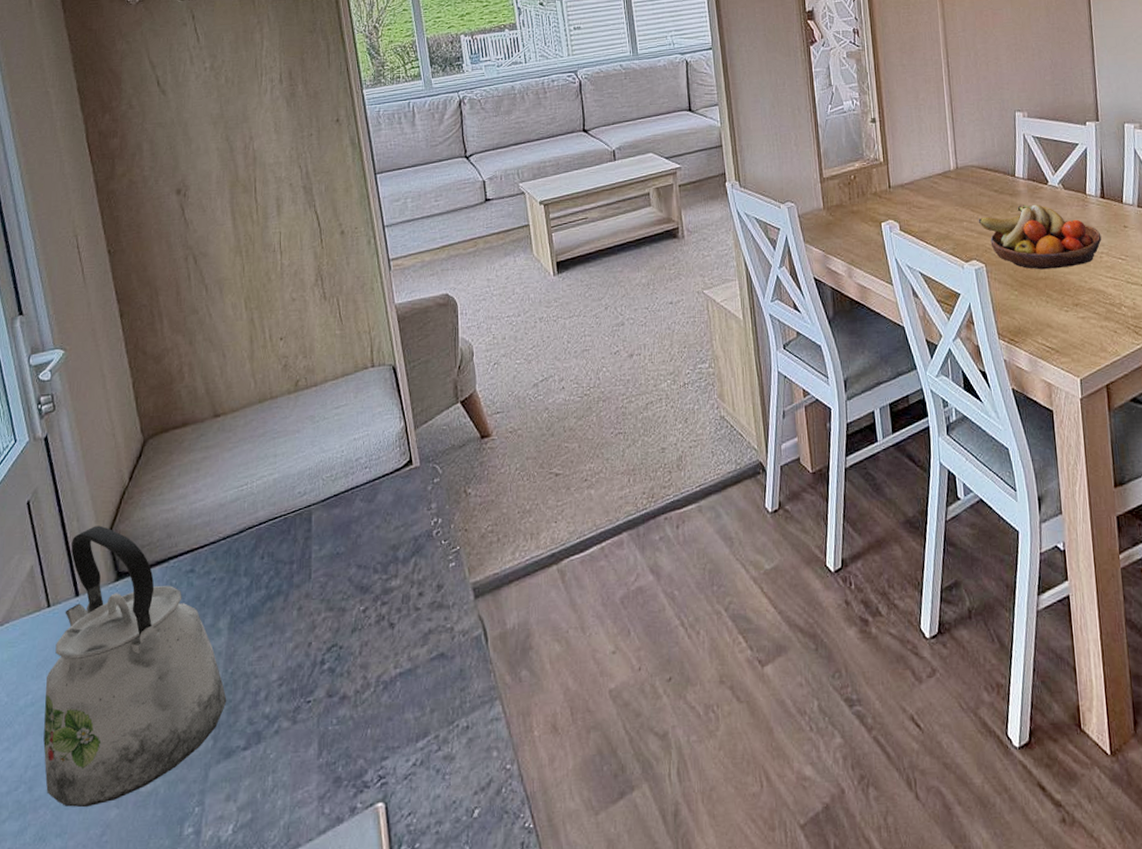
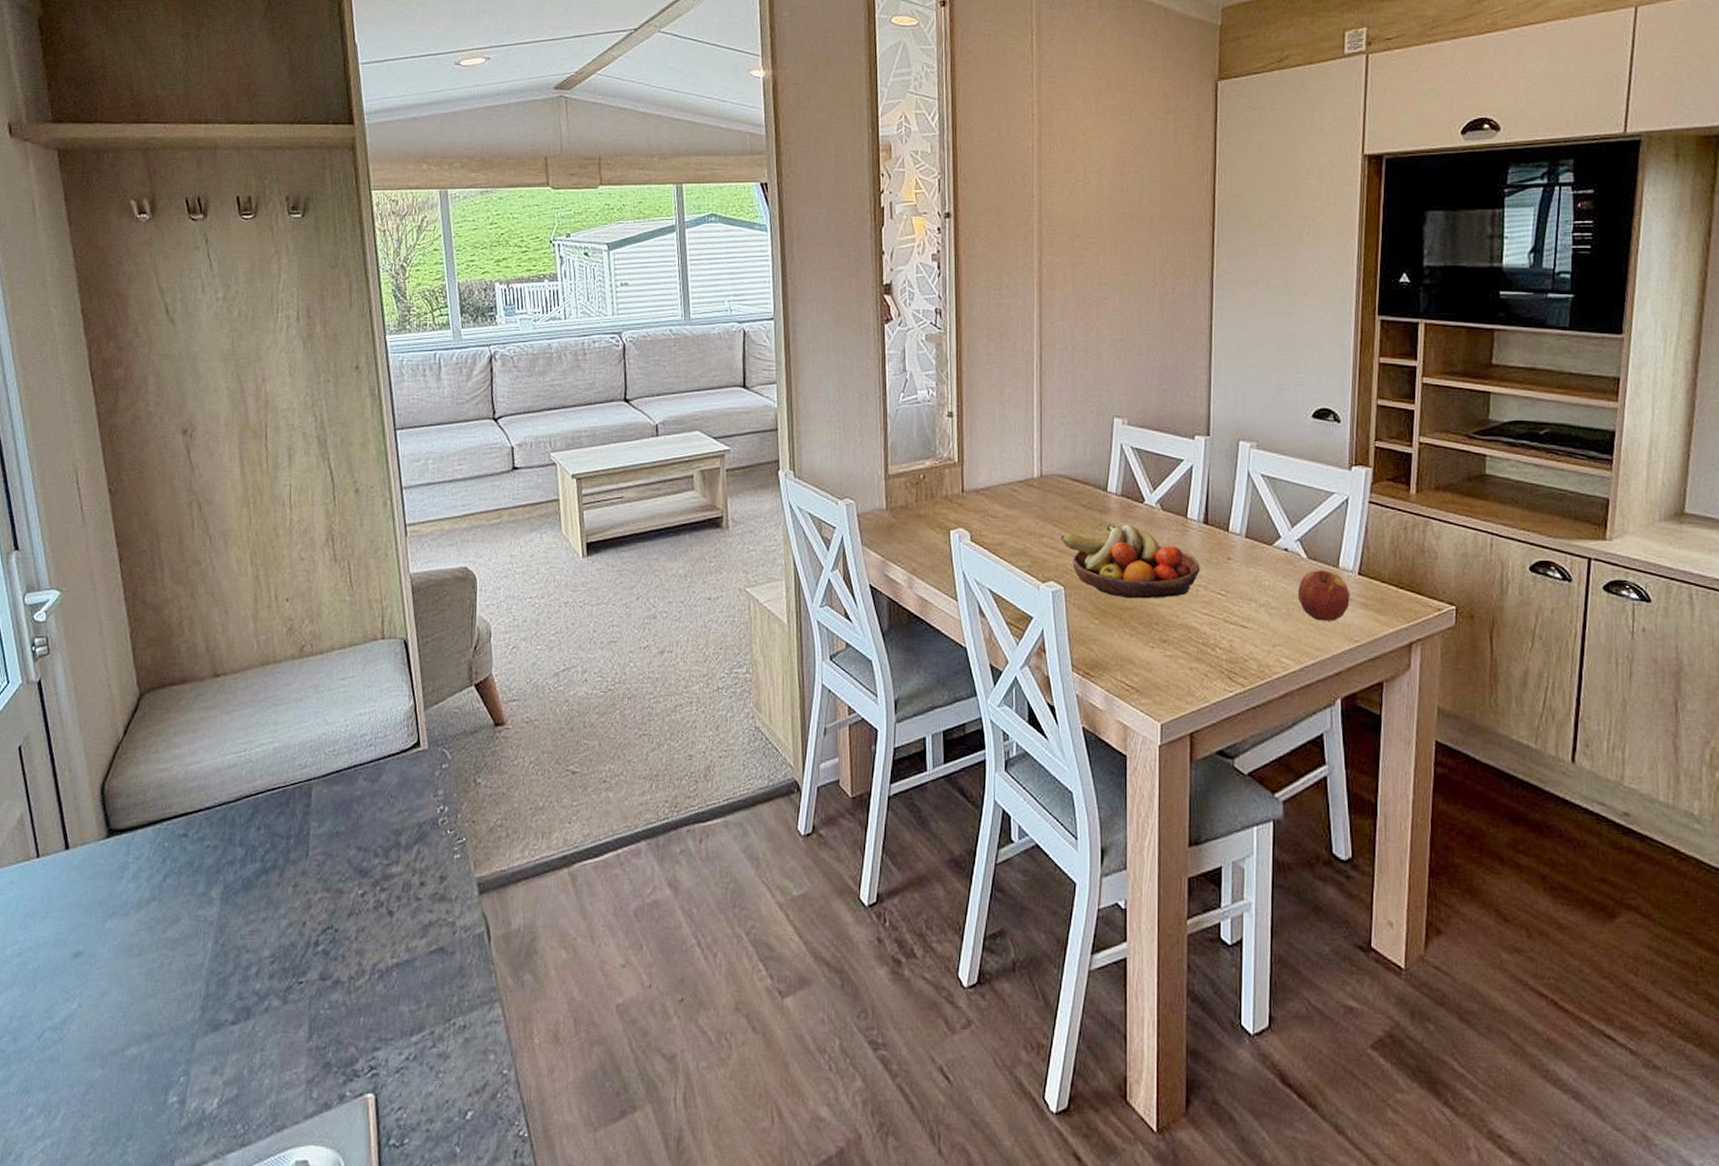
kettle: present [43,525,227,808] -> none [29,778,217,1065]

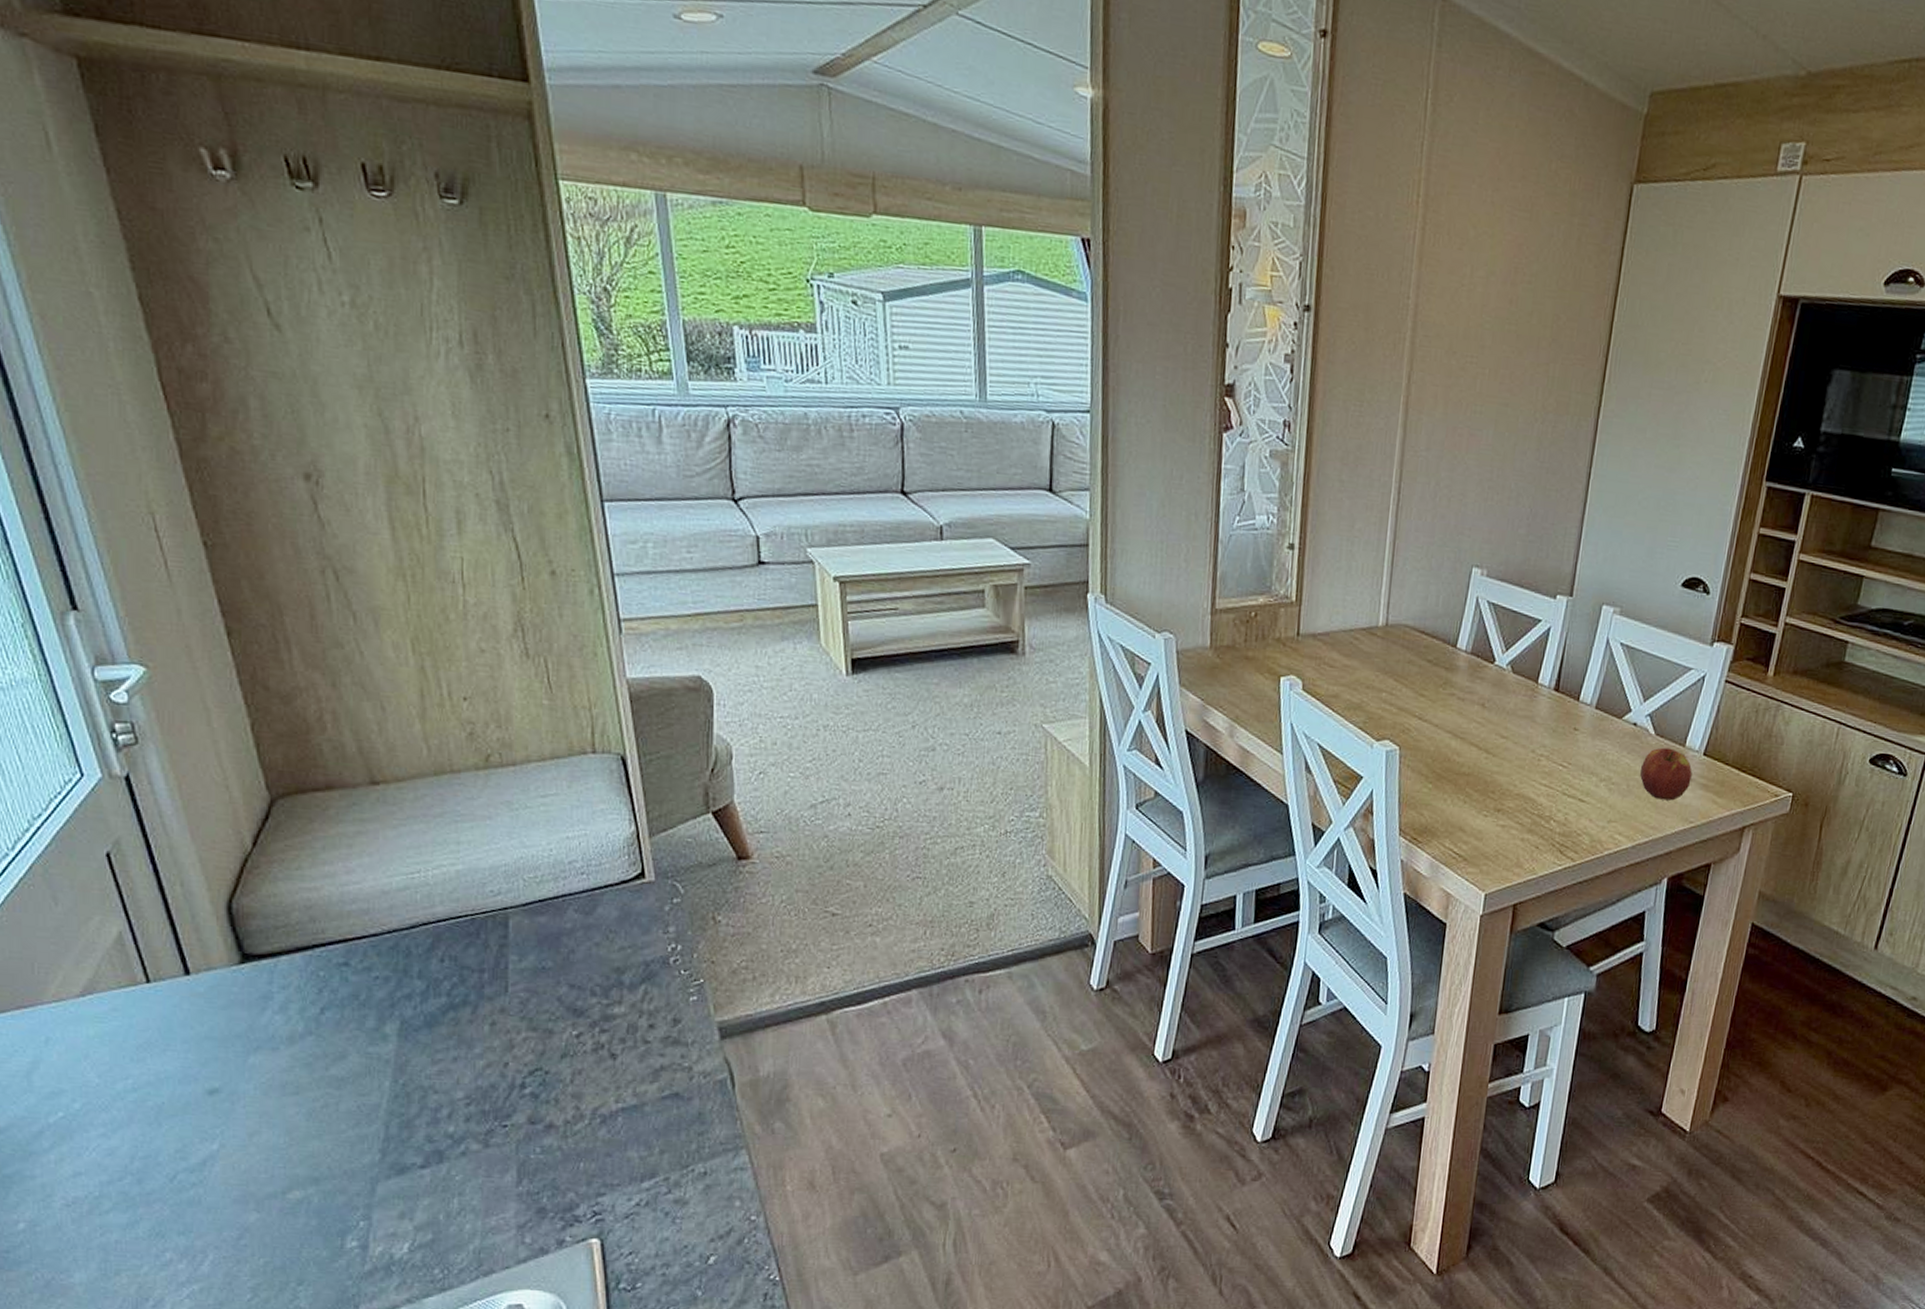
fruit bowl: present [1060,524,1200,599] -> none [1400,683,1545,766]

